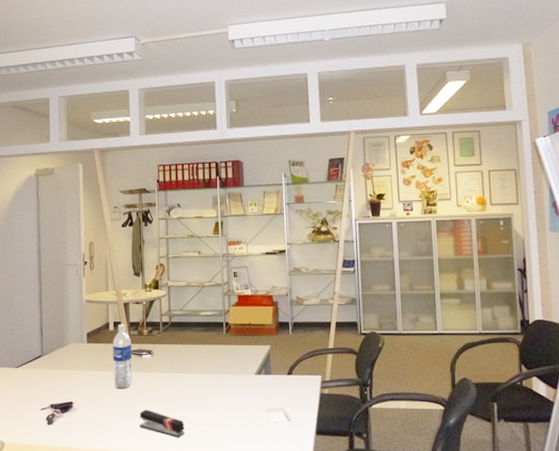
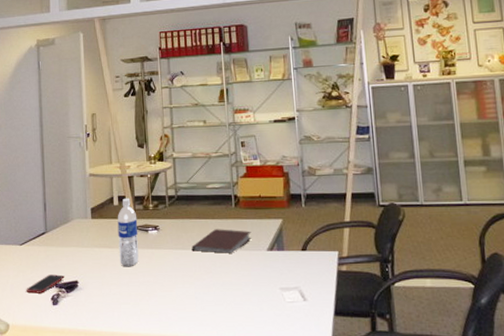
cell phone: none [21,396,60,414] -> present [26,274,65,294]
stapler: present [139,410,185,438] -> none [146,289,195,319]
notebook: none [183,354,241,377] -> present [191,229,252,253]

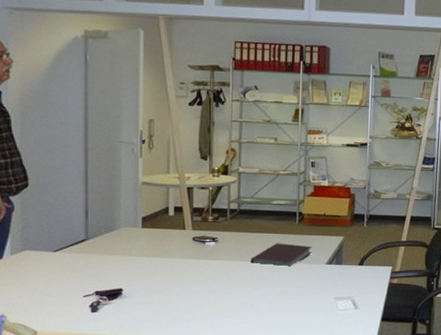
cell phone: present [26,274,65,294] -> none [59,282,107,301]
water bottle: present [117,198,139,267] -> none [171,209,194,277]

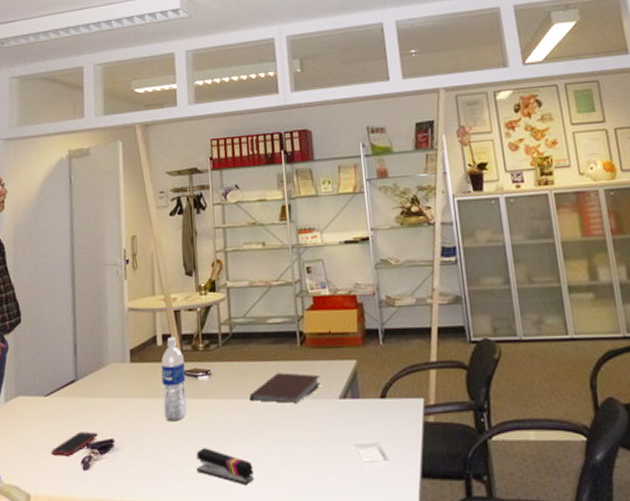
cell phone: none [59,282,107,301] -> present [51,432,98,456]
water bottle: none [171,209,194,277] -> present [161,336,187,422]
stapler: none [198,297,248,325] -> present [196,448,254,485]

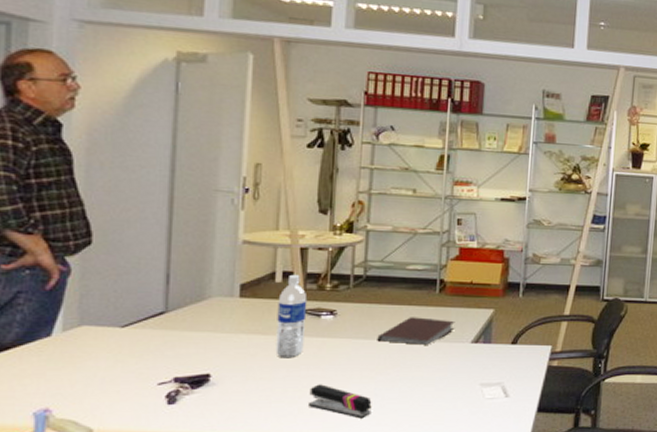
cell phone: present [51,432,98,456] -> none [126,366,190,390]

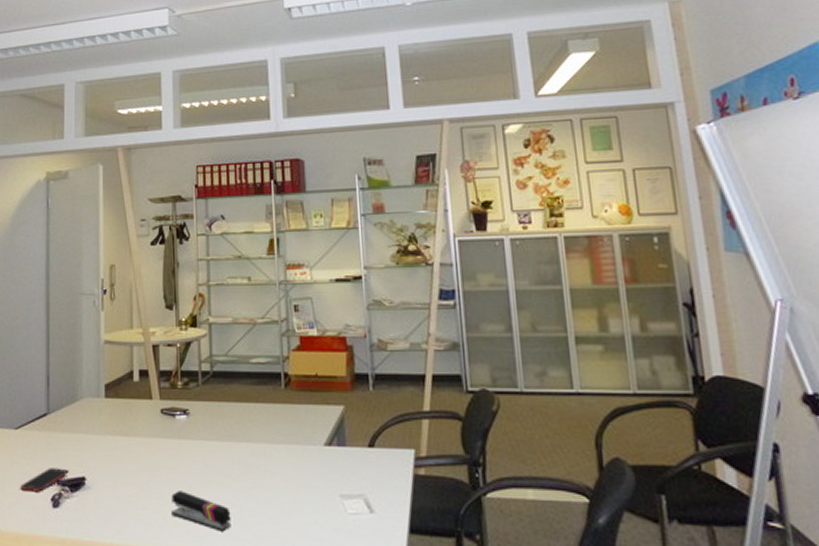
cell phone: none [126,366,190,390] -> present [20,468,69,492]
water bottle: present [275,274,308,359] -> none [137,372,163,462]
notebook: present [377,317,455,345] -> none [229,416,305,448]

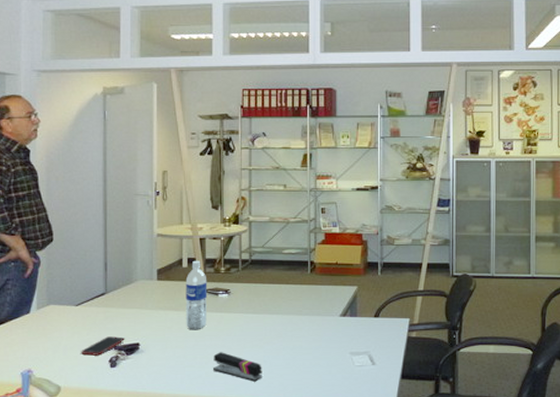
water bottle: none [137,372,163,462] -> present [185,260,208,330]

